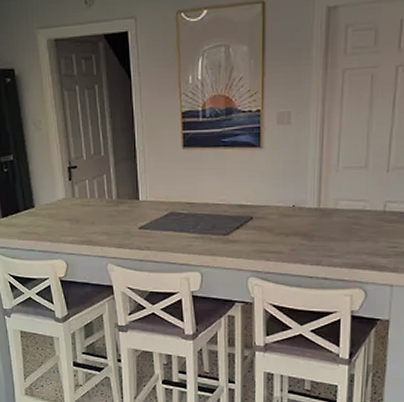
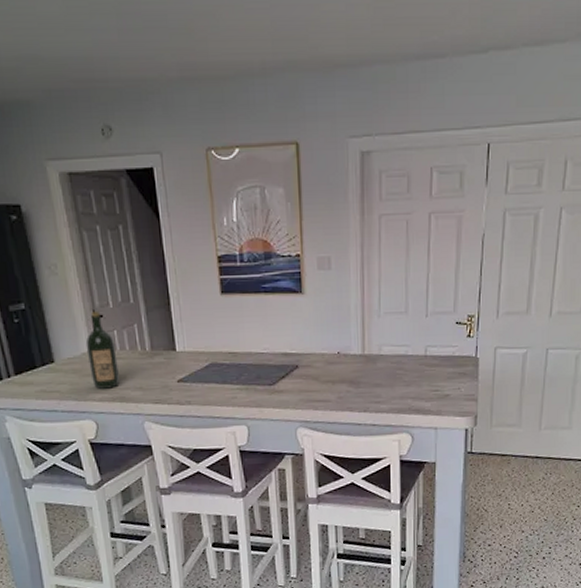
wine bottle: none [61,163,88,232] -> present [85,311,120,389]

